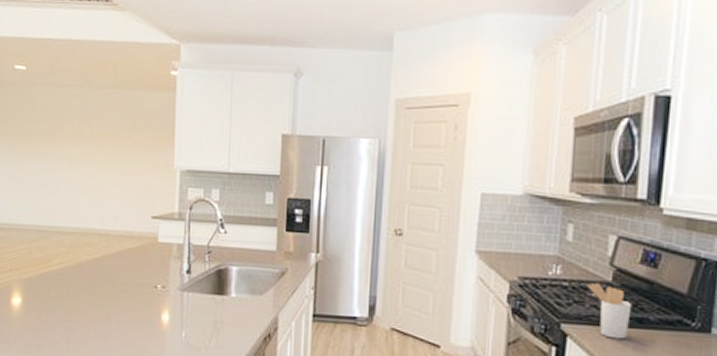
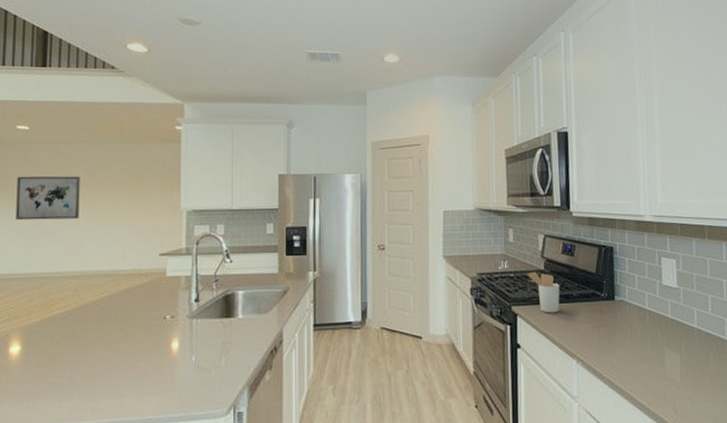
wall art: none [15,121,75,171] -> present [16,176,80,221]

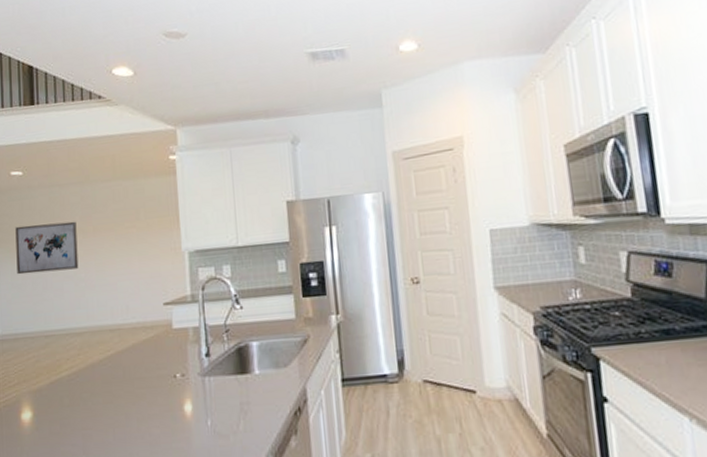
utensil holder: present [527,271,560,313] -> none [608,300,658,355]

